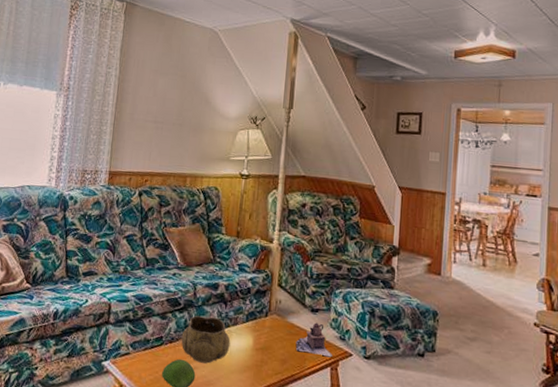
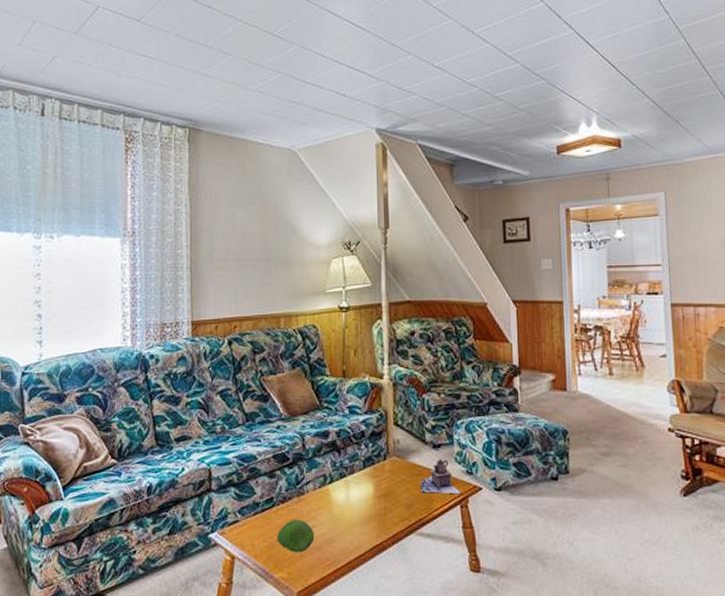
decorative bowl: present [181,316,231,364] -> none [294,468,349,520]

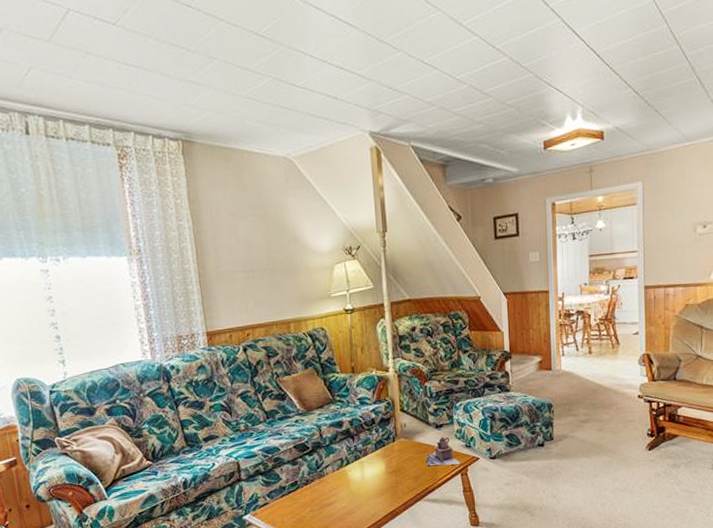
fruit: present [277,520,315,553] -> none [303,497,337,525]

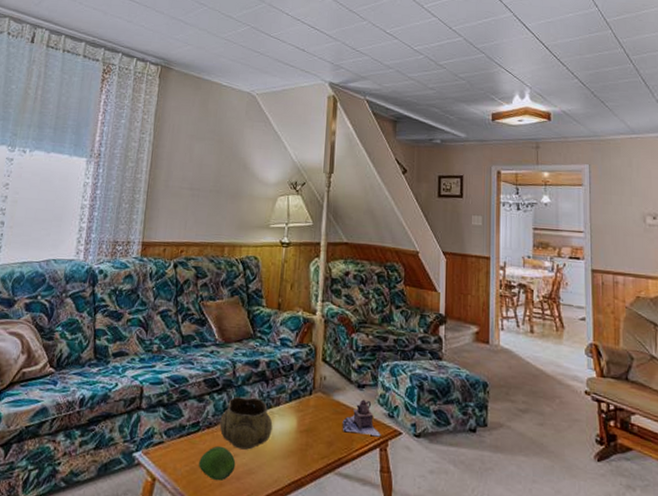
fruit: none [303,497,337,525] -> present [199,446,236,481]
decorative bowl: none [315,452,364,497] -> present [219,397,273,450]

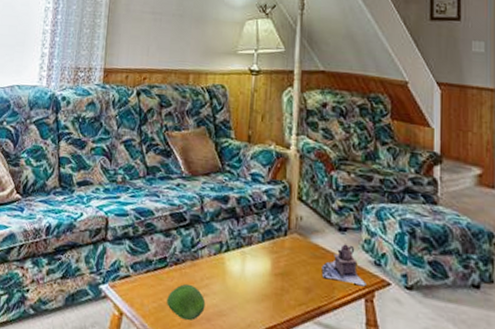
decorative bowl: present [219,397,273,450] -> none [188,233,245,291]

